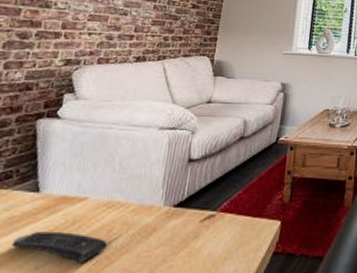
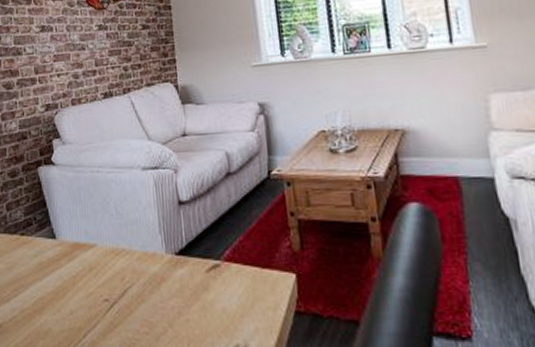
remote control: present [11,231,108,264] -> none [47,277,124,311]

